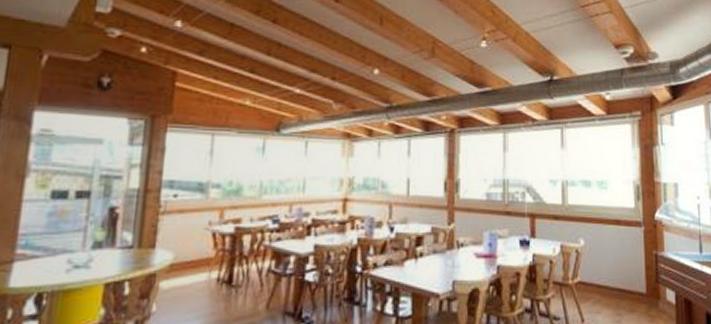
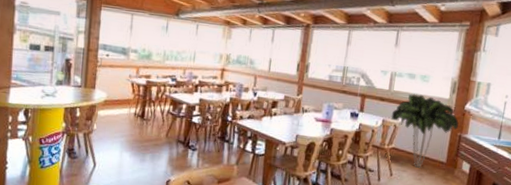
indoor plant: none [570,206,652,305] -> present [391,93,459,168]

